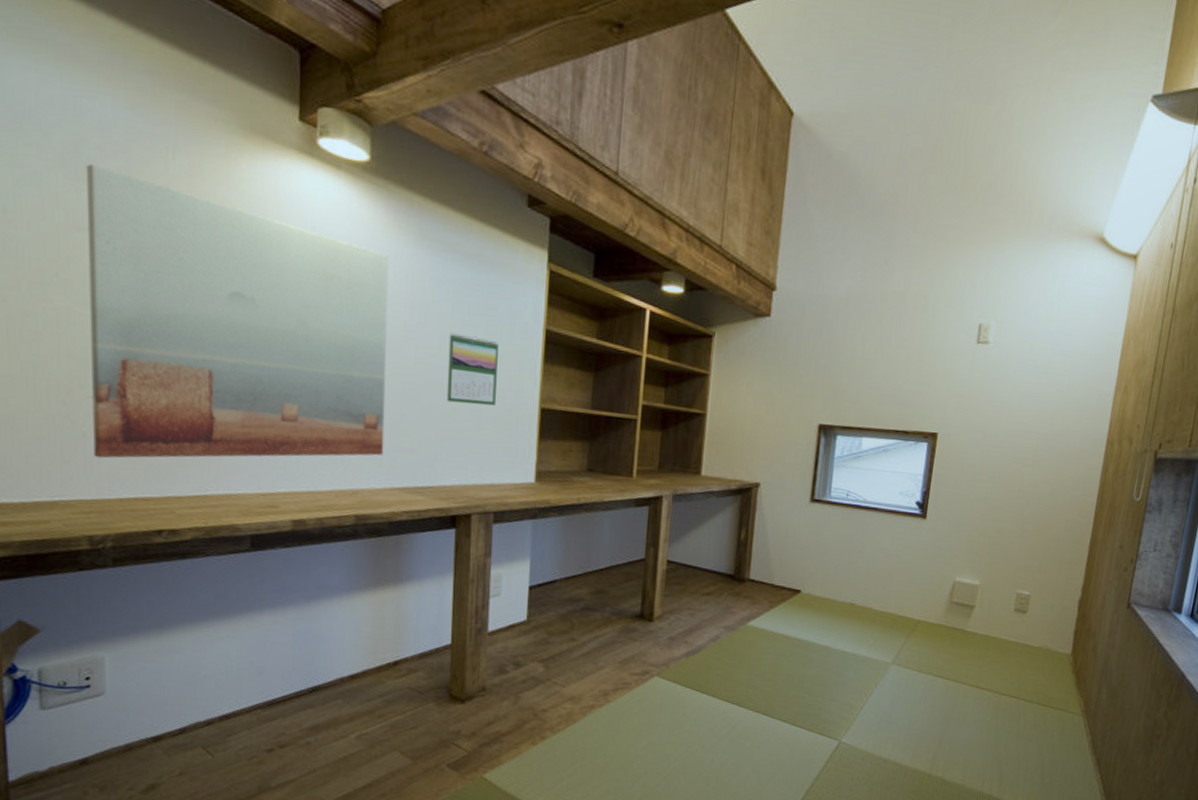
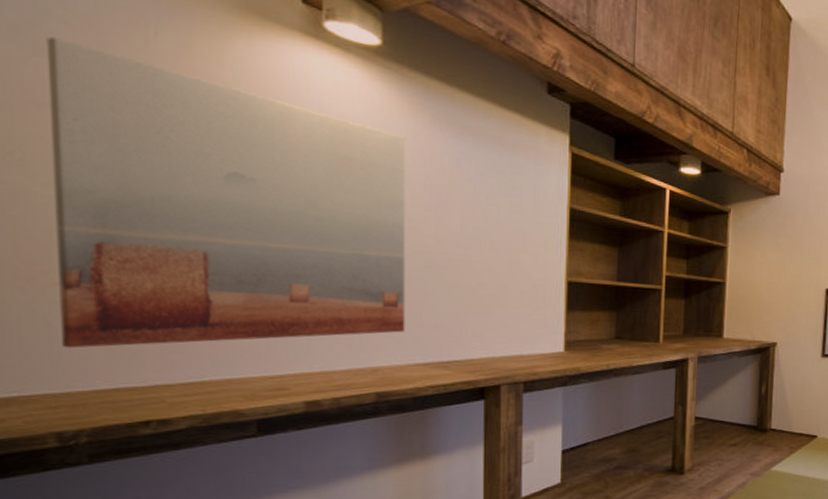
calendar: present [446,333,498,405] -> none [471,212,523,281]

